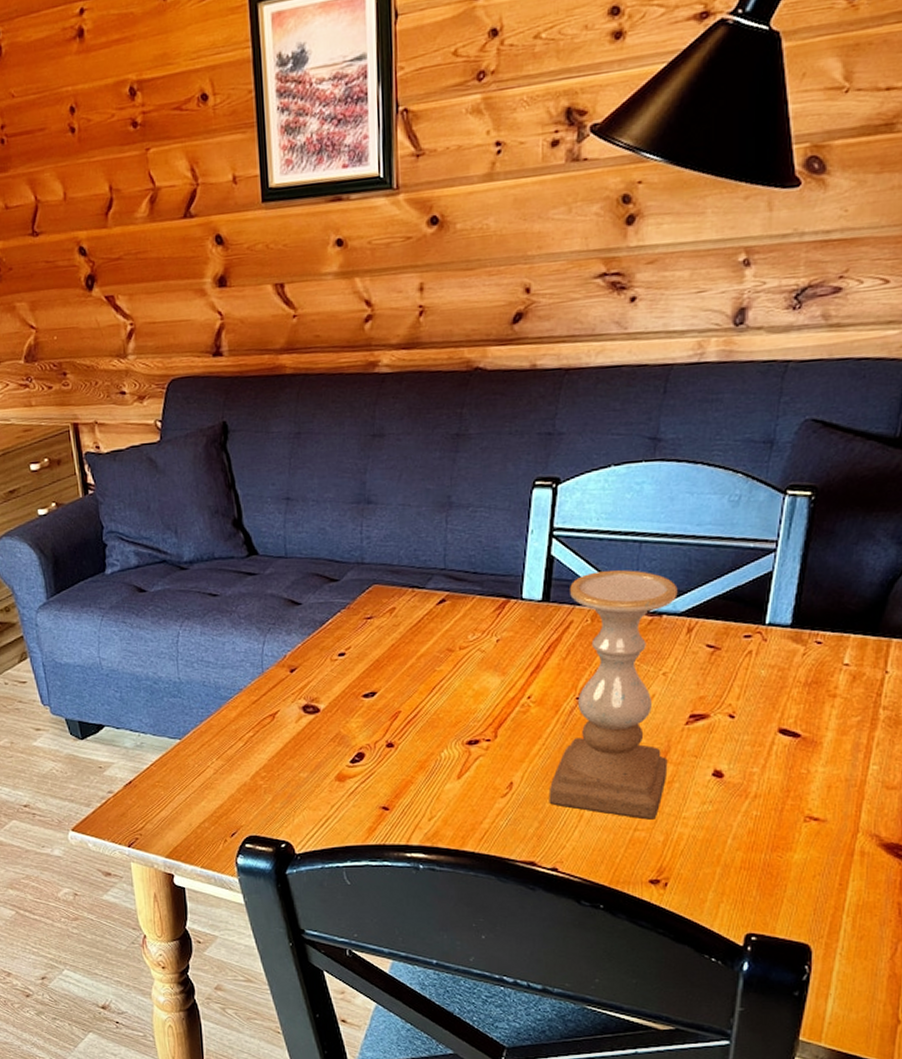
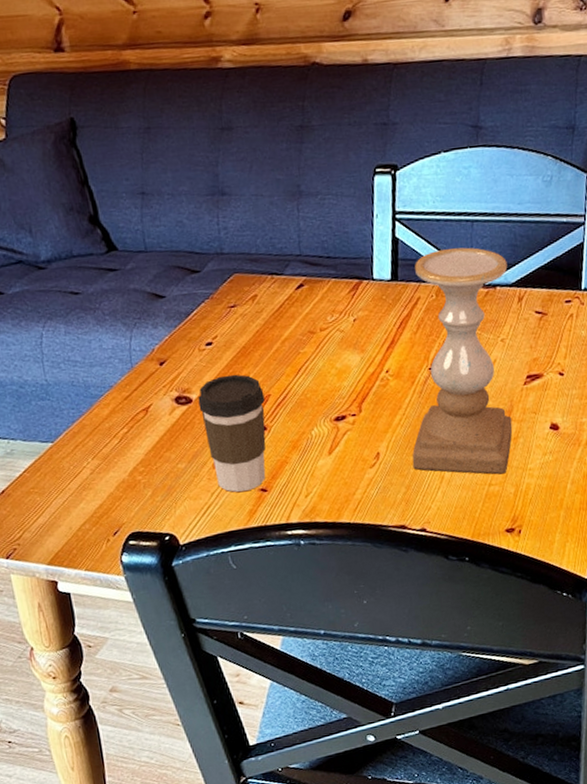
coffee cup: none [326,687,394,808] -> present [198,374,266,493]

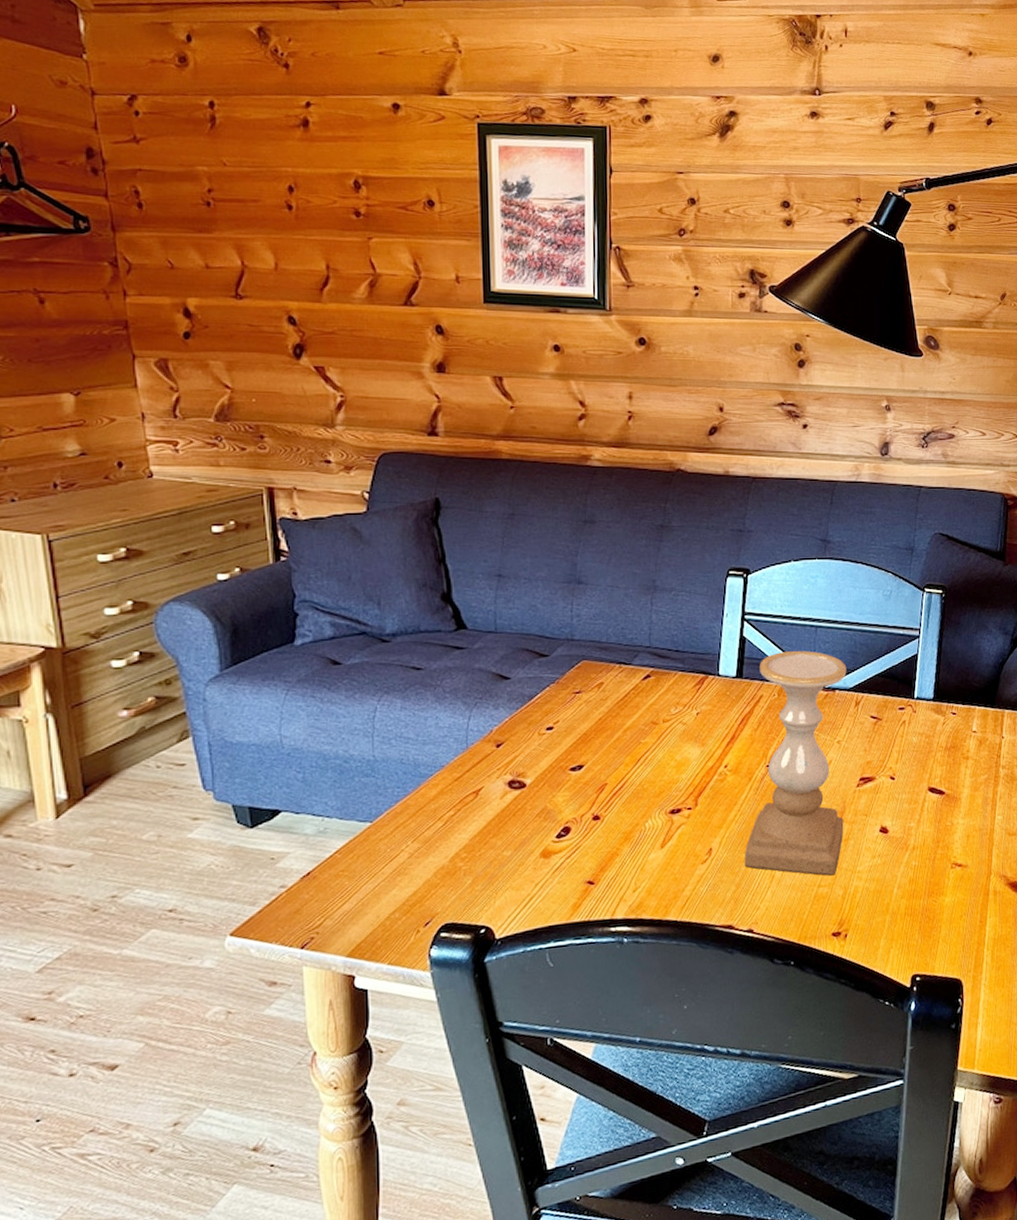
coffee cup: present [198,374,266,493] -> none [532,760,601,884]

